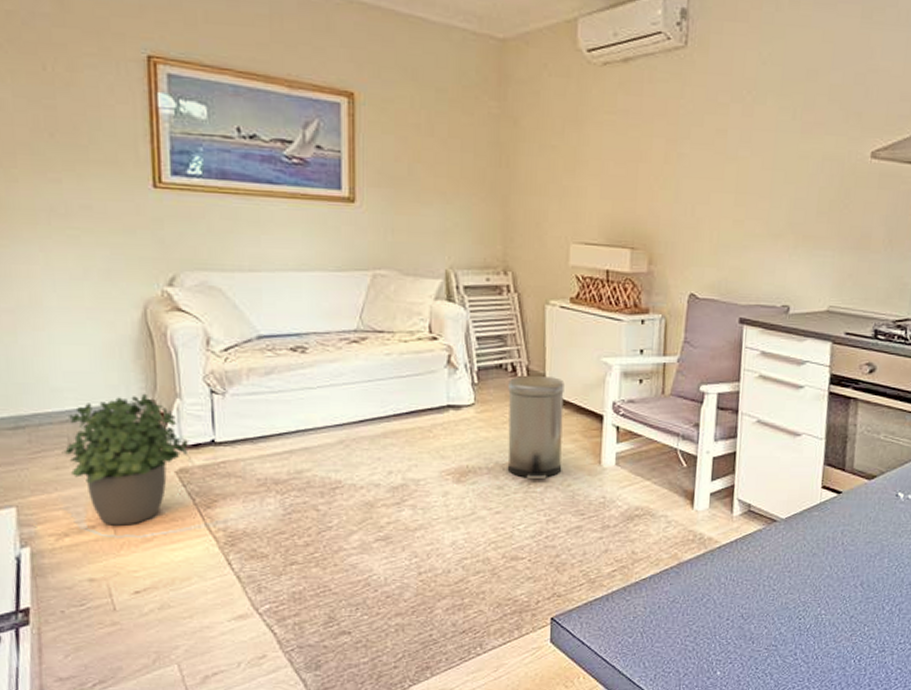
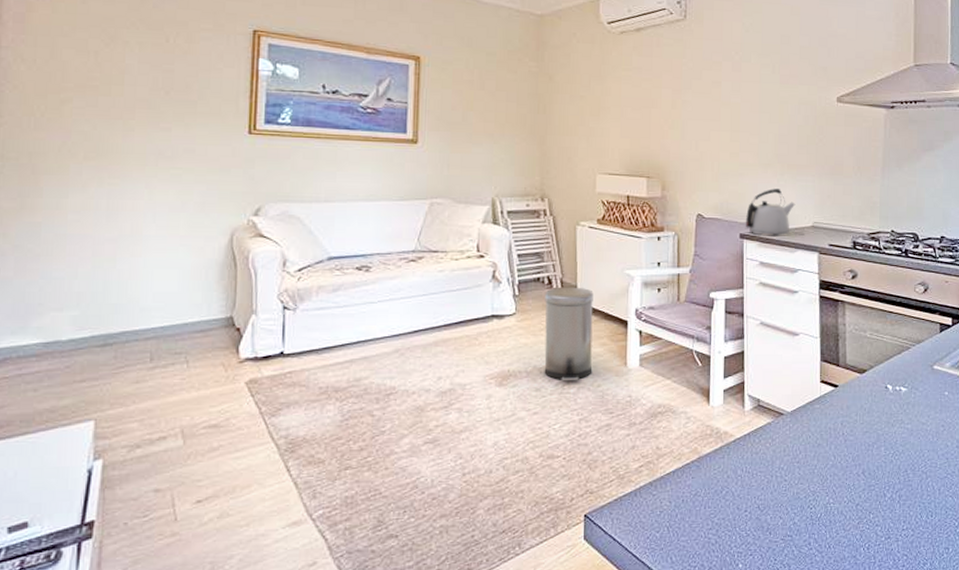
potted plant: present [61,393,188,526] -> none [143,310,259,436]
kettle: none [747,265,809,321] -> present [746,189,796,236]

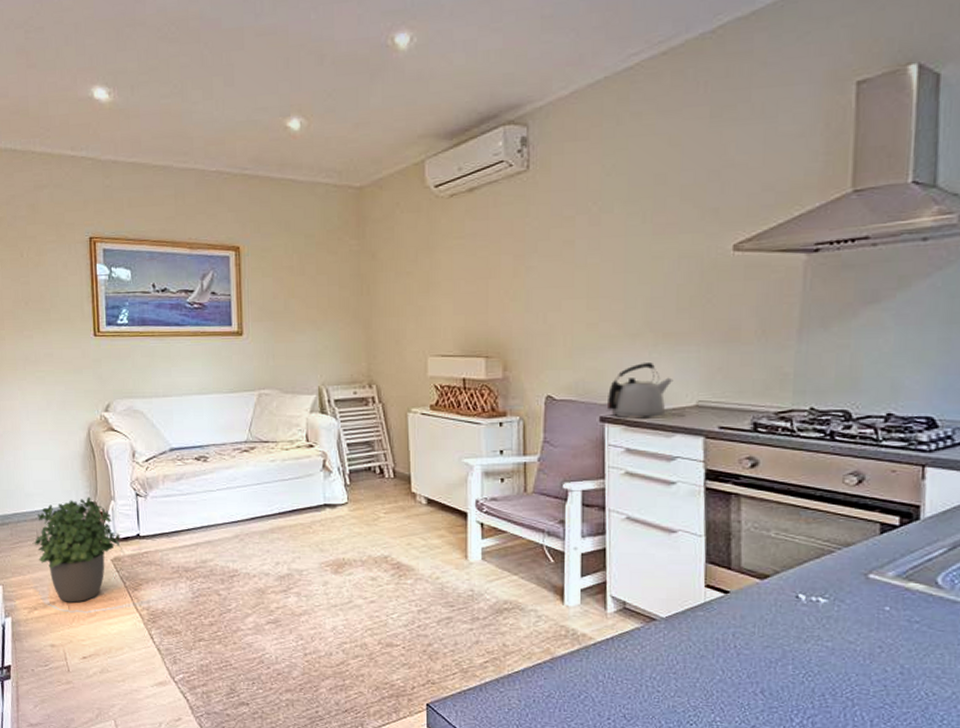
potted plant: none [143,310,259,436] -> present [32,496,120,603]
pedal bin: present [544,287,594,381] -> none [377,476,429,572]

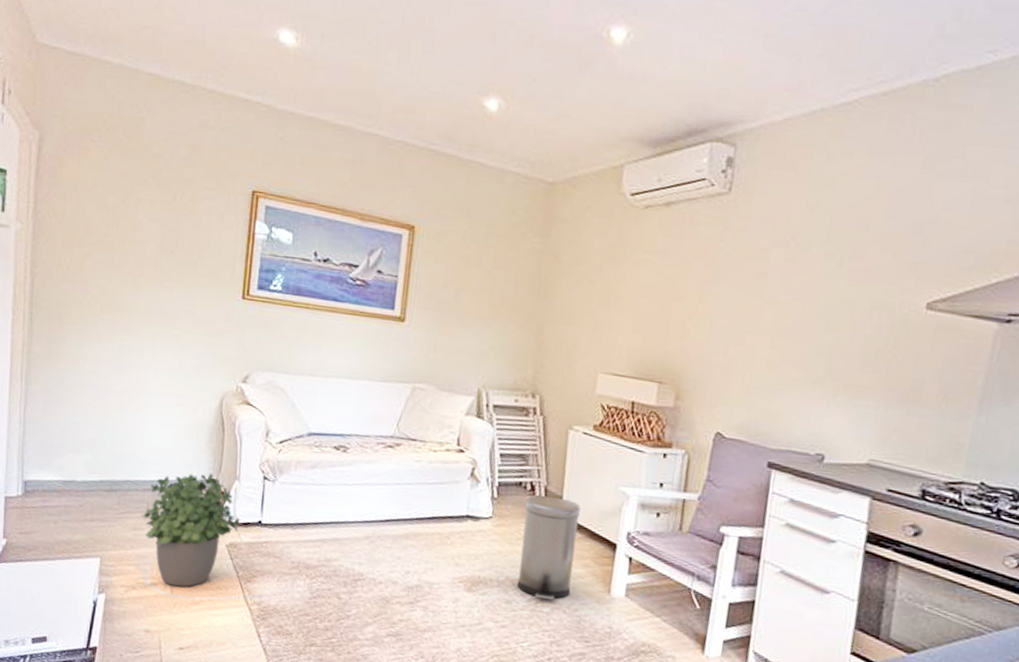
pedal bin: none [377,476,429,572] -> present [517,495,581,600]
kettle: present [608,363,674,419] -> none [777,411,848,471]

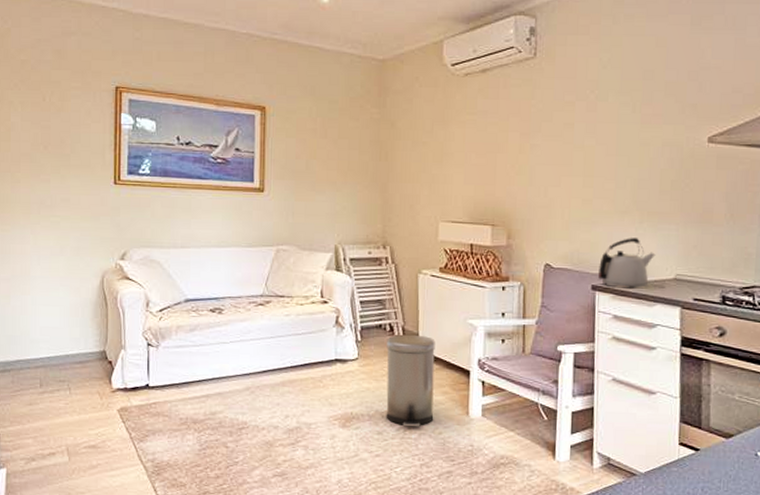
potted plant: present [141,473,240,587] -> none [35,345,128,454]
kettle: none [777,411,848,471] -> present [598,238,656,288]

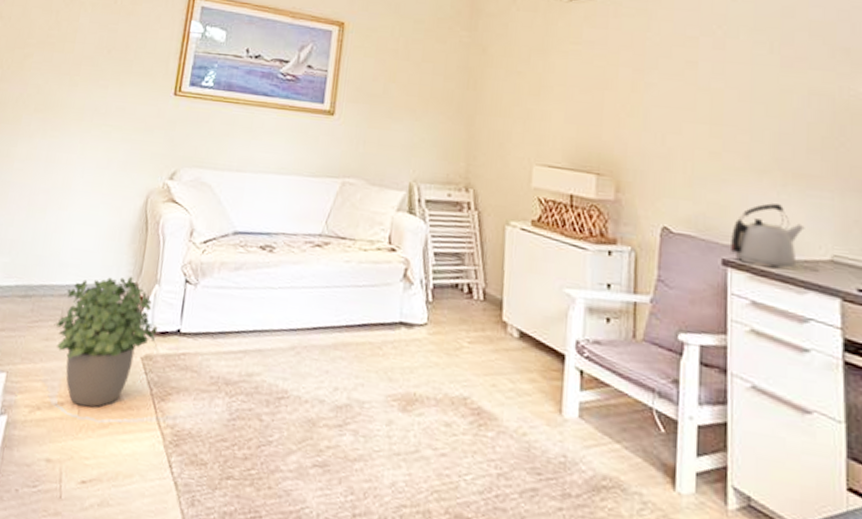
potted plant: none [35,345,128,454] -> present [54,276,158,407]
pedal bin: present [386,334,435,427] -> none [457,299,523,422]

